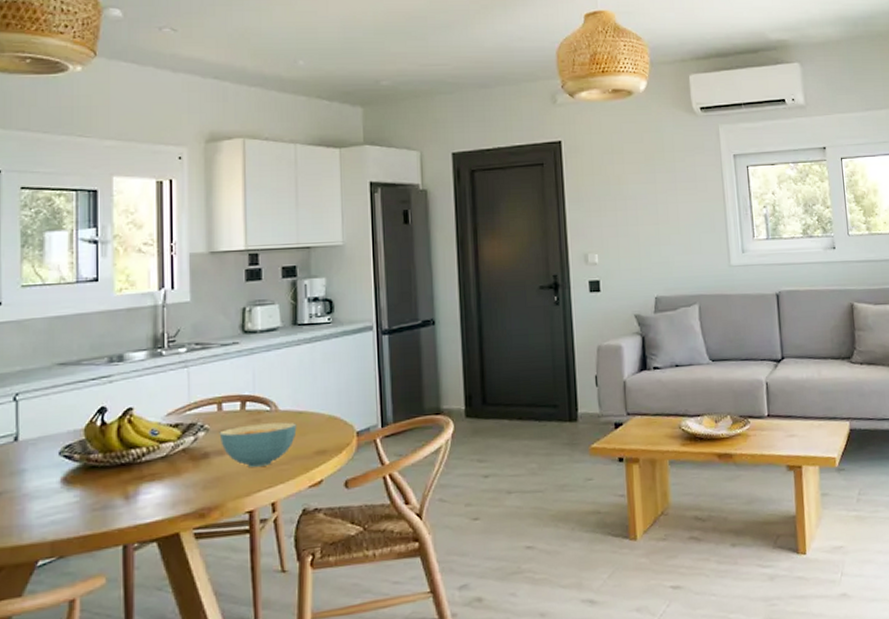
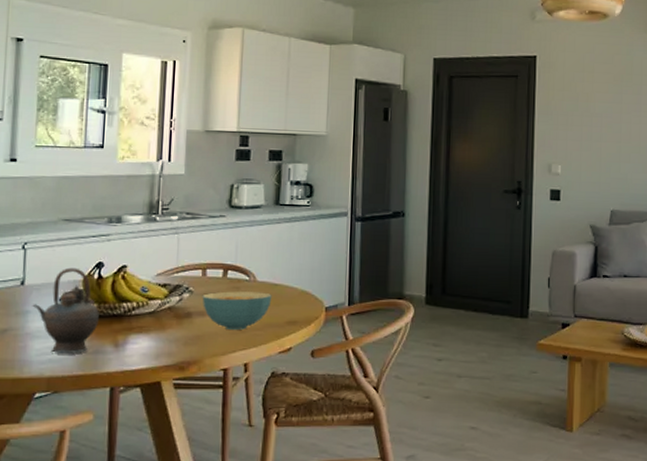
teapot: none [29,415,105,513] -> present [32,267,99,353]

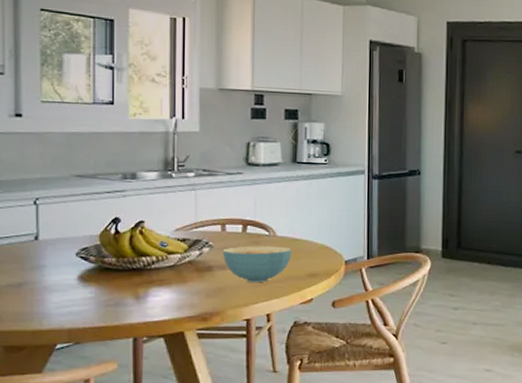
teapot: present [32,267,99,353] -> none [48,223,118,306]

